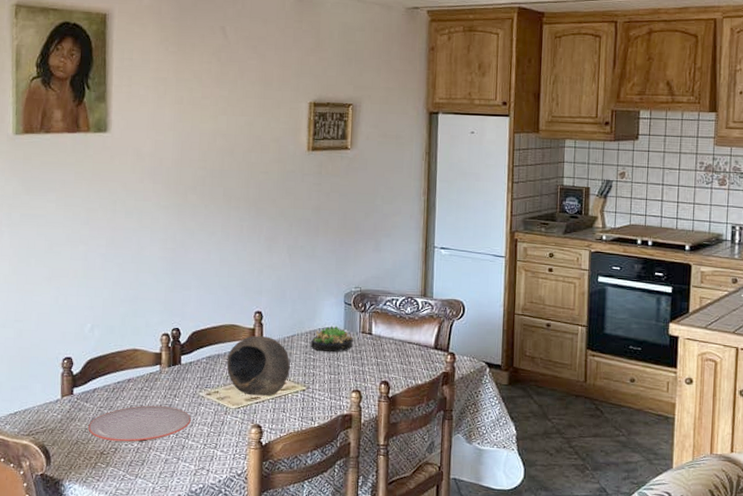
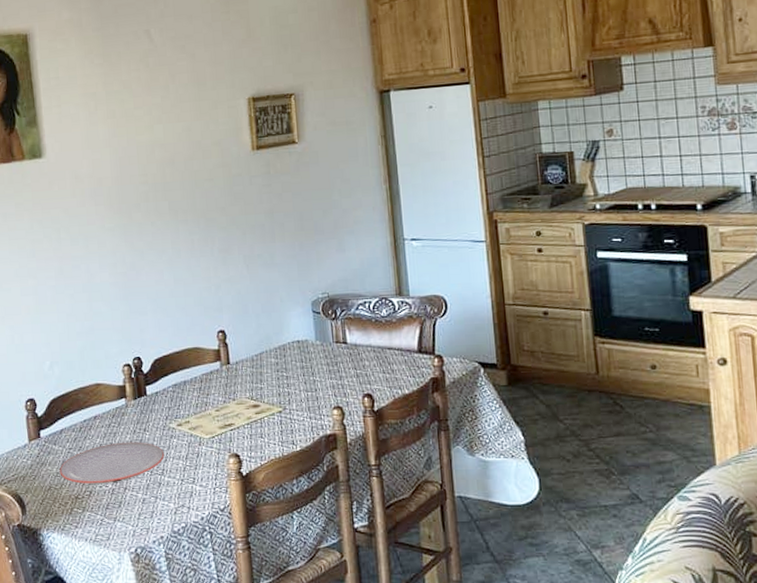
bowl: present [226,336,290,396] -> none [194,357,263,422]
succulent plant: present [310,325,354,353] -> none [281,337,328,368]

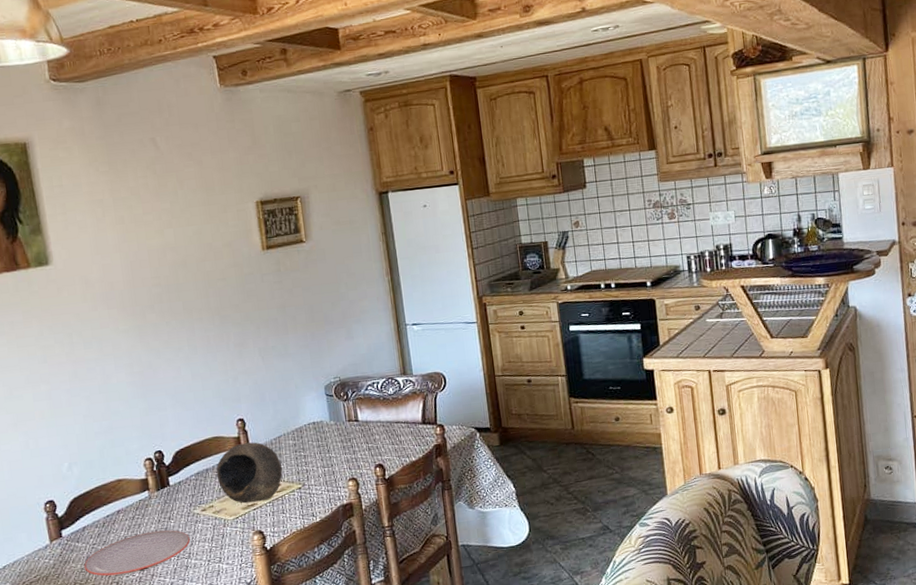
bowl: none [194,357,263,422] -> present [216,442,283,503]

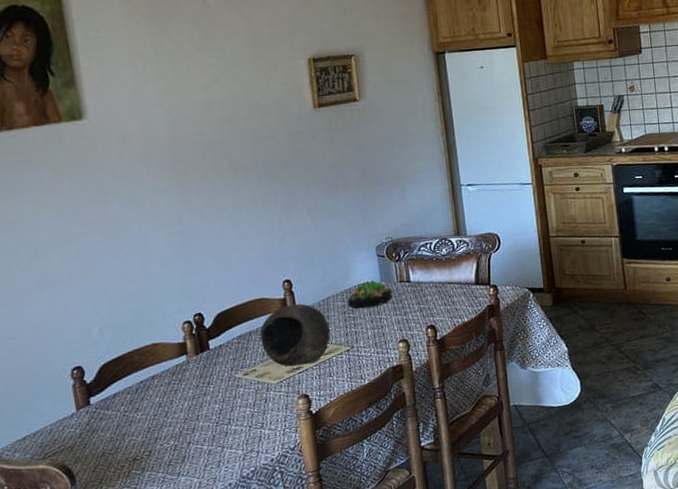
plate: present [84,530,191,576] -> none [114,395,231,445]
succulent plant: none [298,419,342,448] -> present [347,280,393,309]

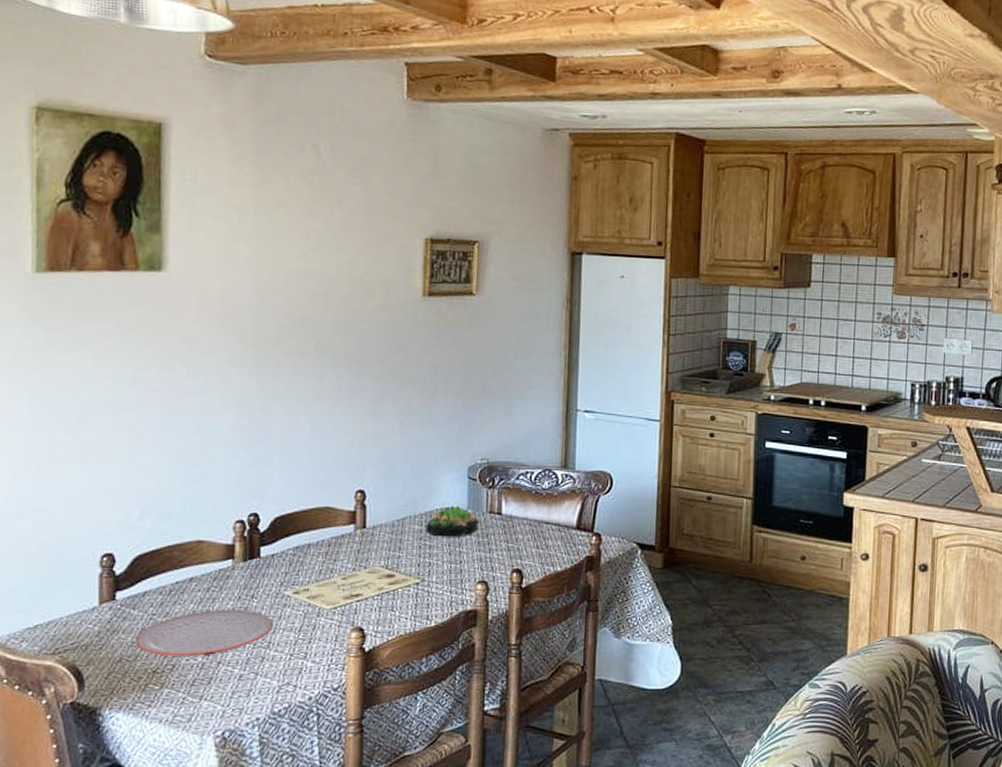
plate: none [114,395,231,445] -> present [136,609,274,658]
bowl: present [260,303,330,367] -> none [319,520,400,593]

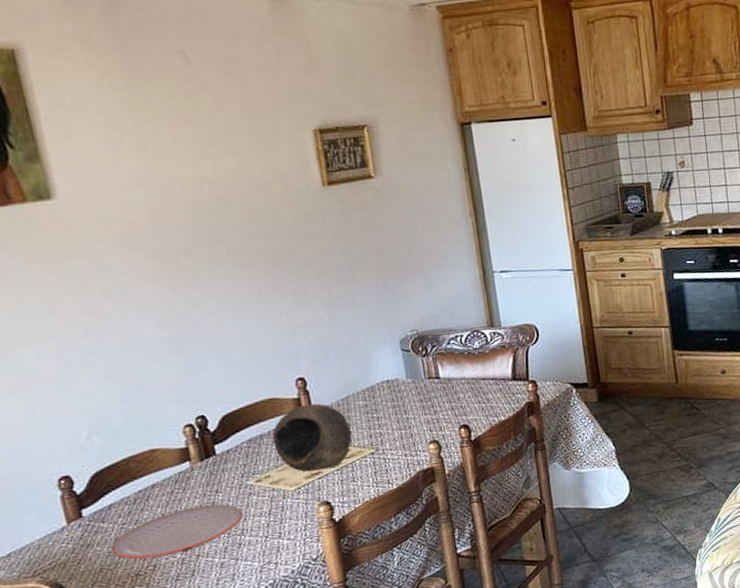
bowl: none [319,520,400,593] -> present [272,403,352,472]
succulent plant: present [425,505,480,537] -> none [369,376,421,409]

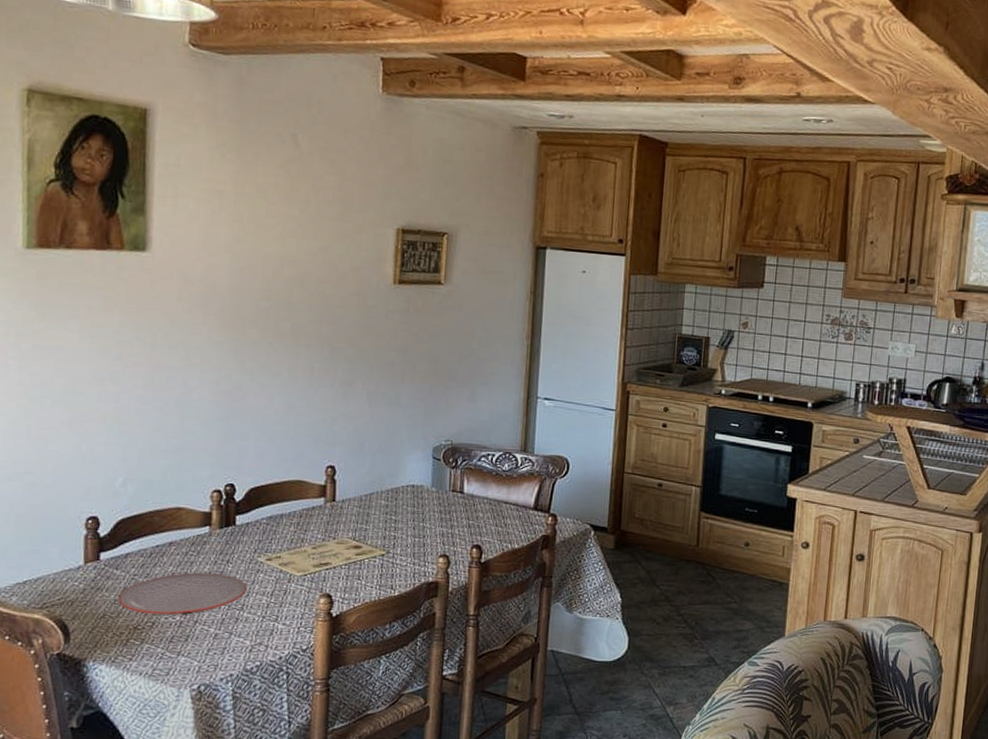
bowl: present [272,403,352,472] -> none [291,493,368,562]

